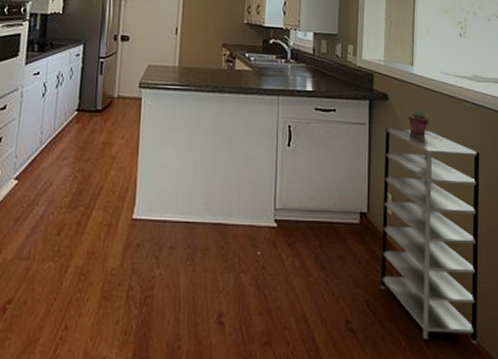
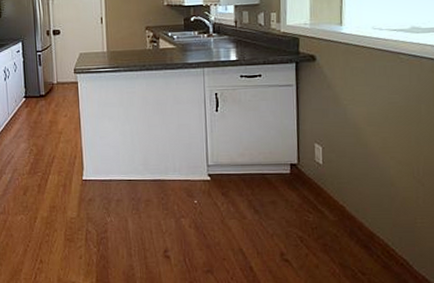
shelving unit: present [380,128,480,345] -> none [313,85,418,271]
potted succulent: present [408,109,429,135] -> none [337,67,361,91]

